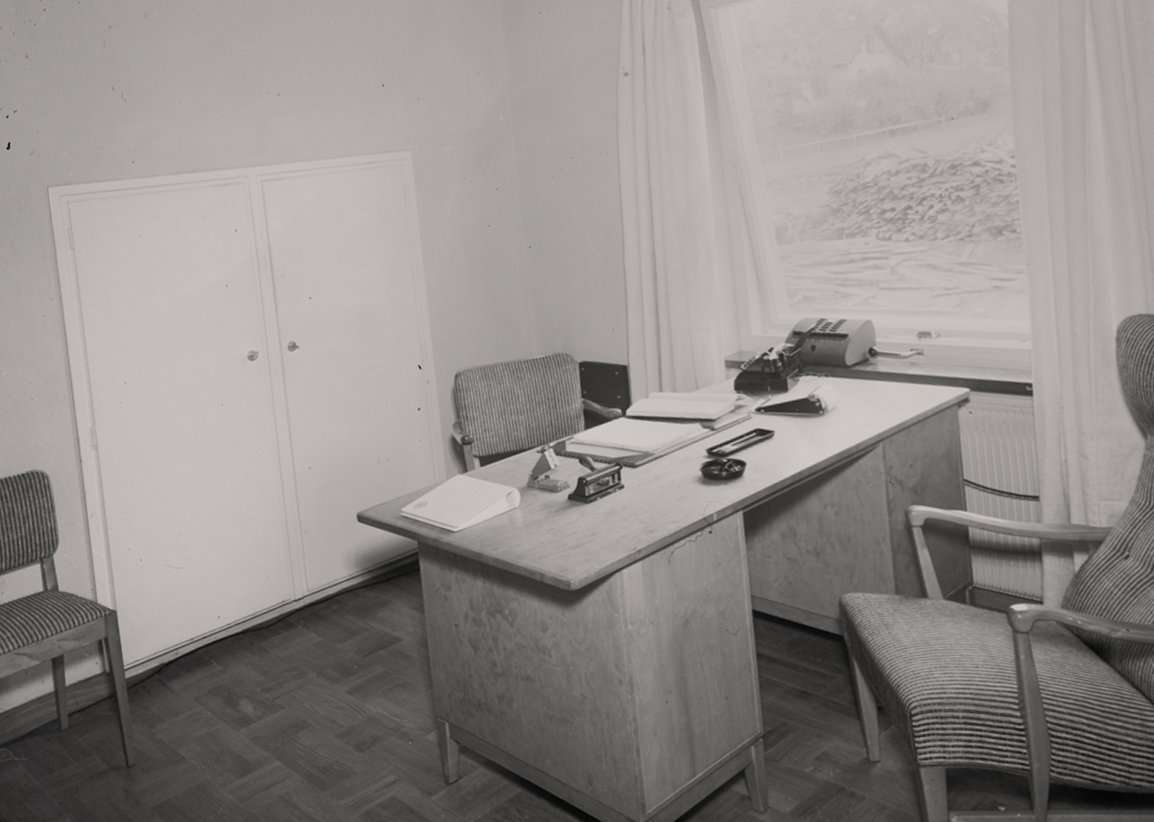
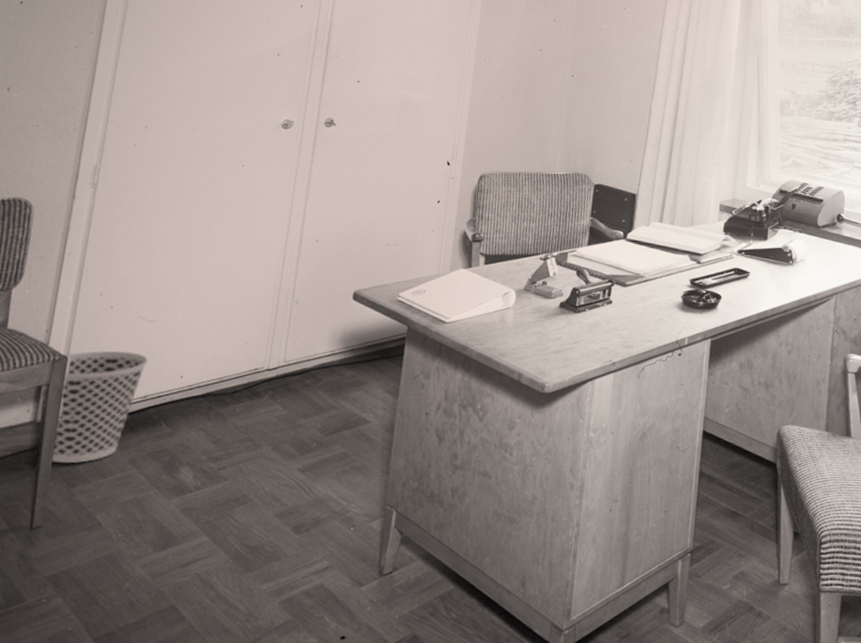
wastebasket: none [101,599,186,707] -> present [41,351,148,463]

